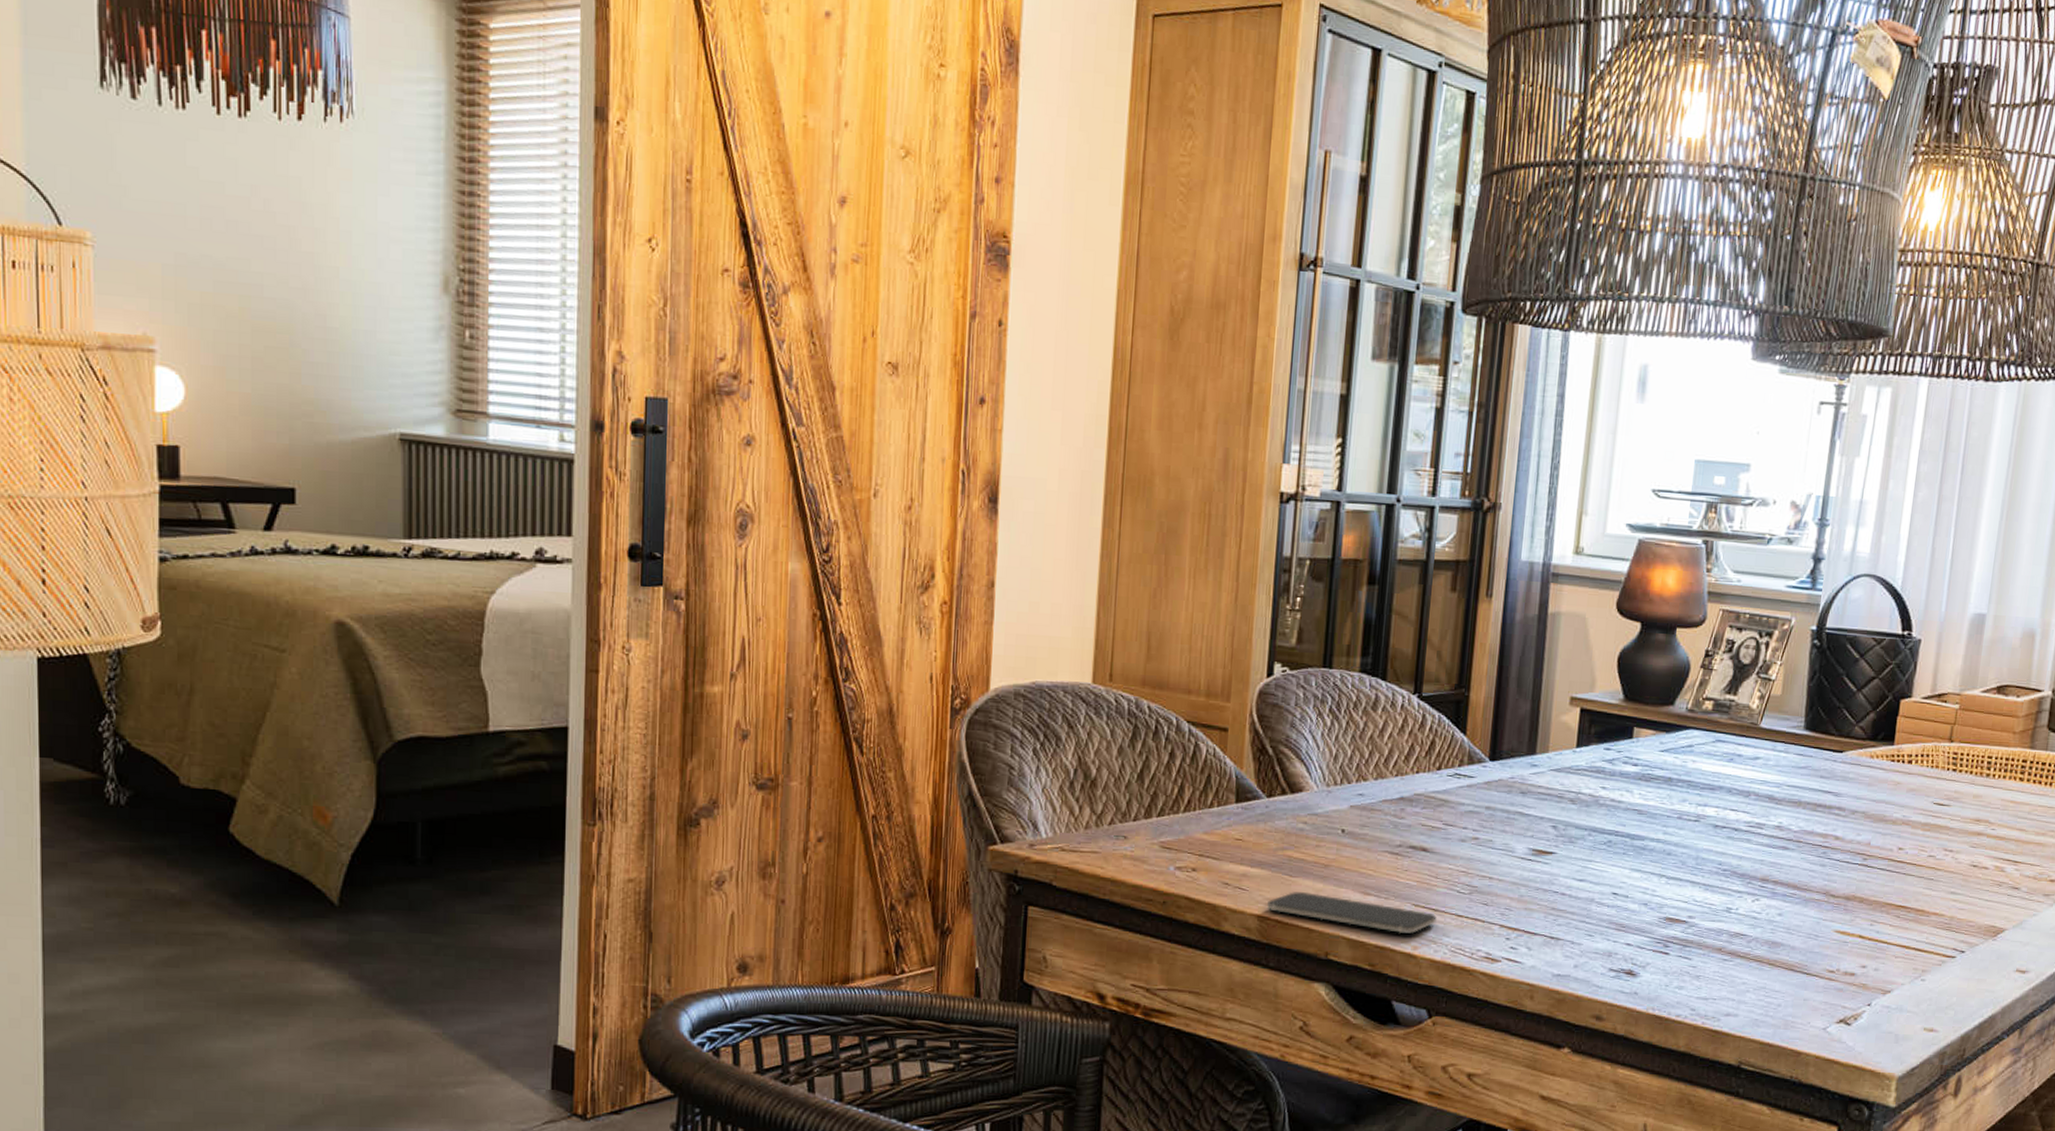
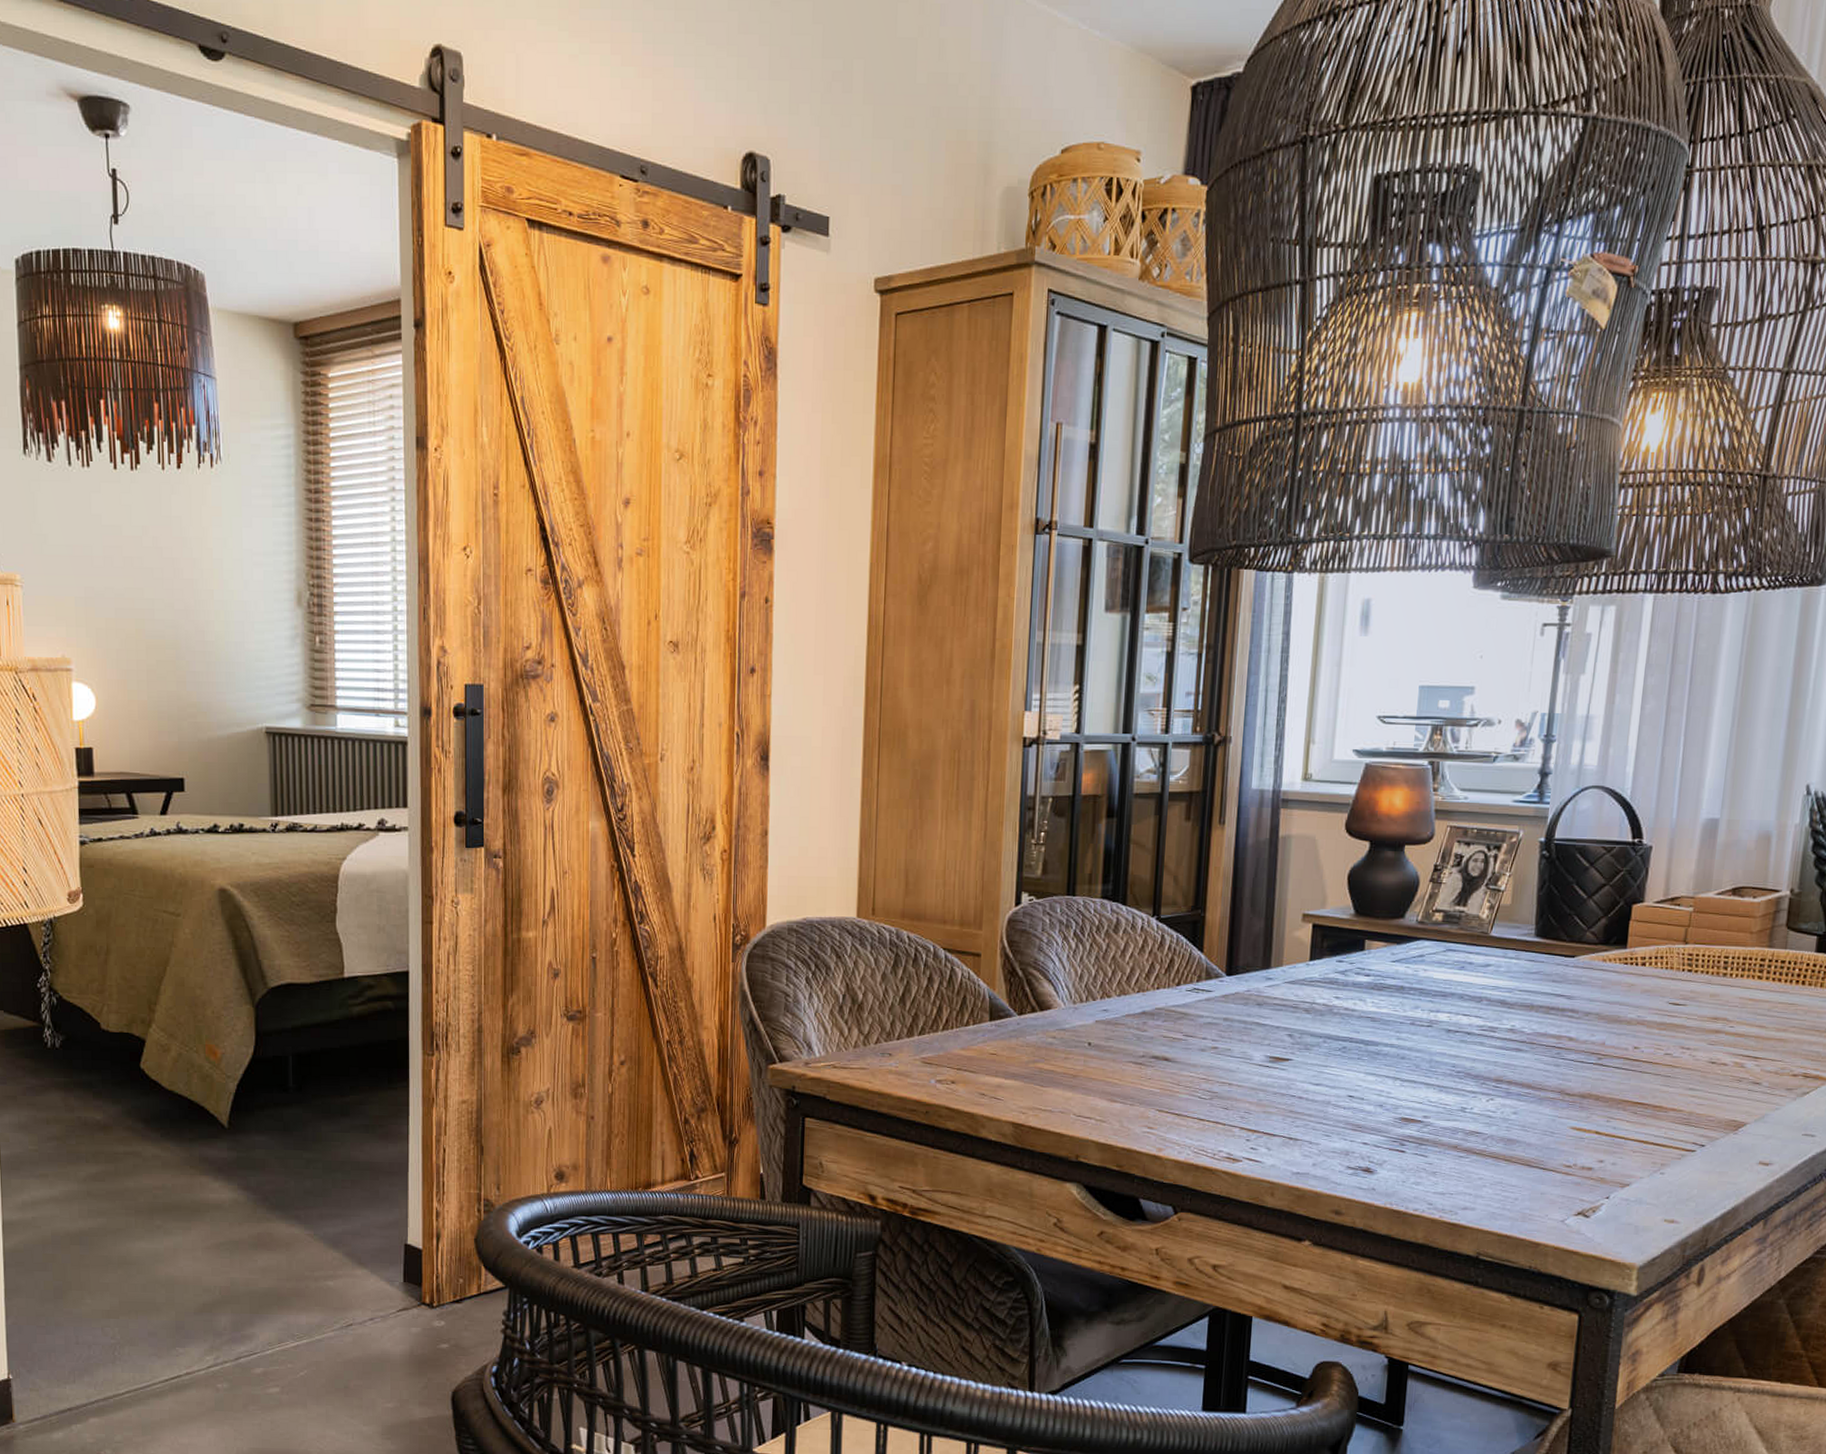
smartphone: present [1267,892,1437,934] -> none [1021,1100,1180,1137]

